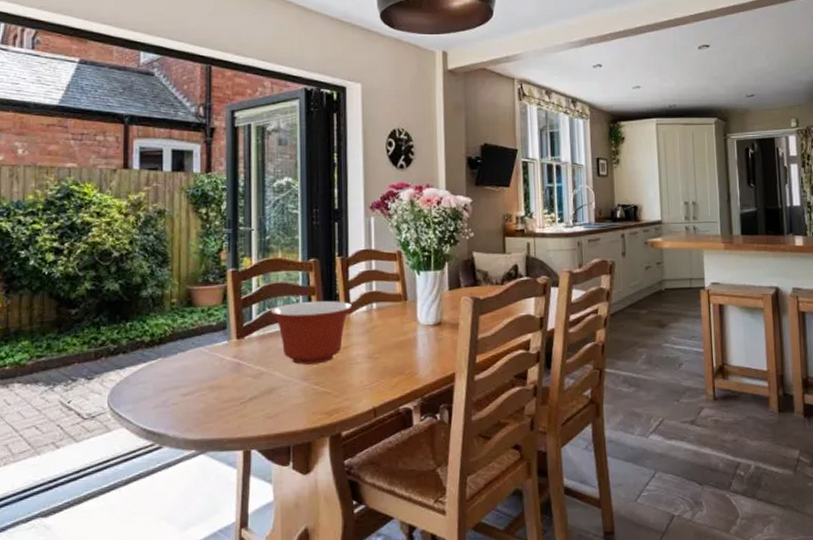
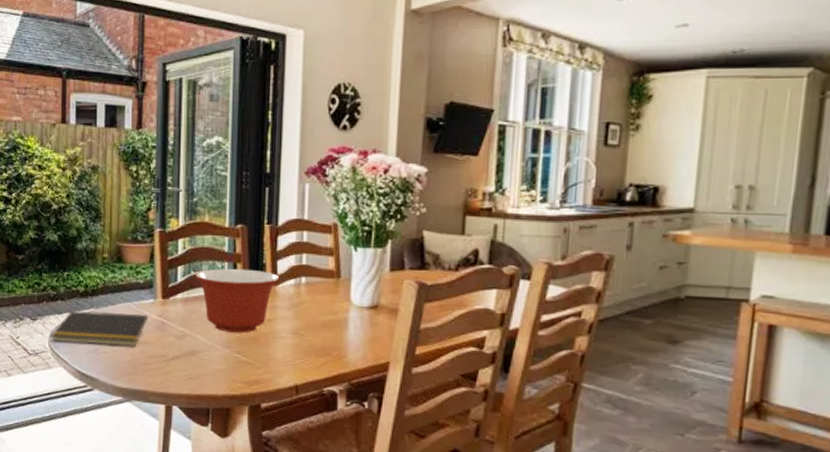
notepad: none [111,357,221,401] -> present [51,310,147,346]

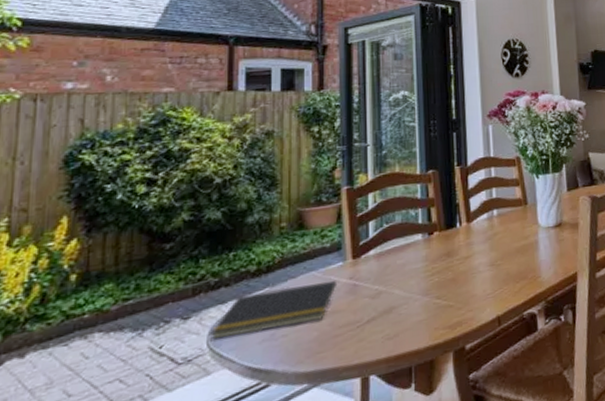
mixing bowl: present [195,268,280,333] -> none [388,210,473,280]

